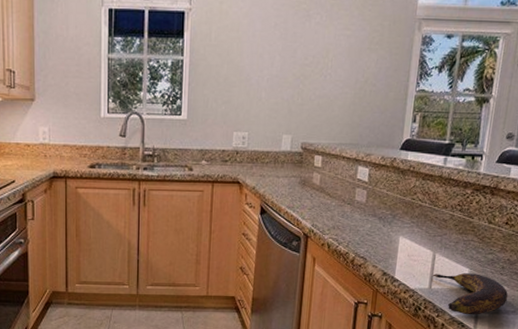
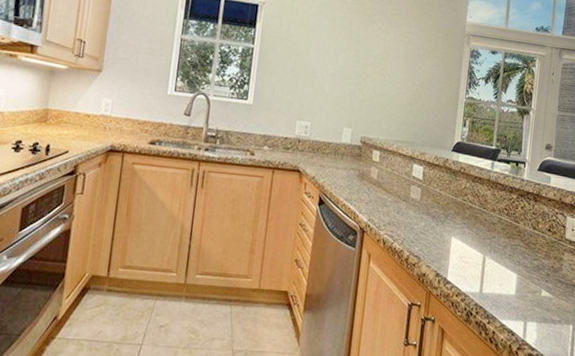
banana: present [432,273,508,315] -> none [482,277,554,324]

